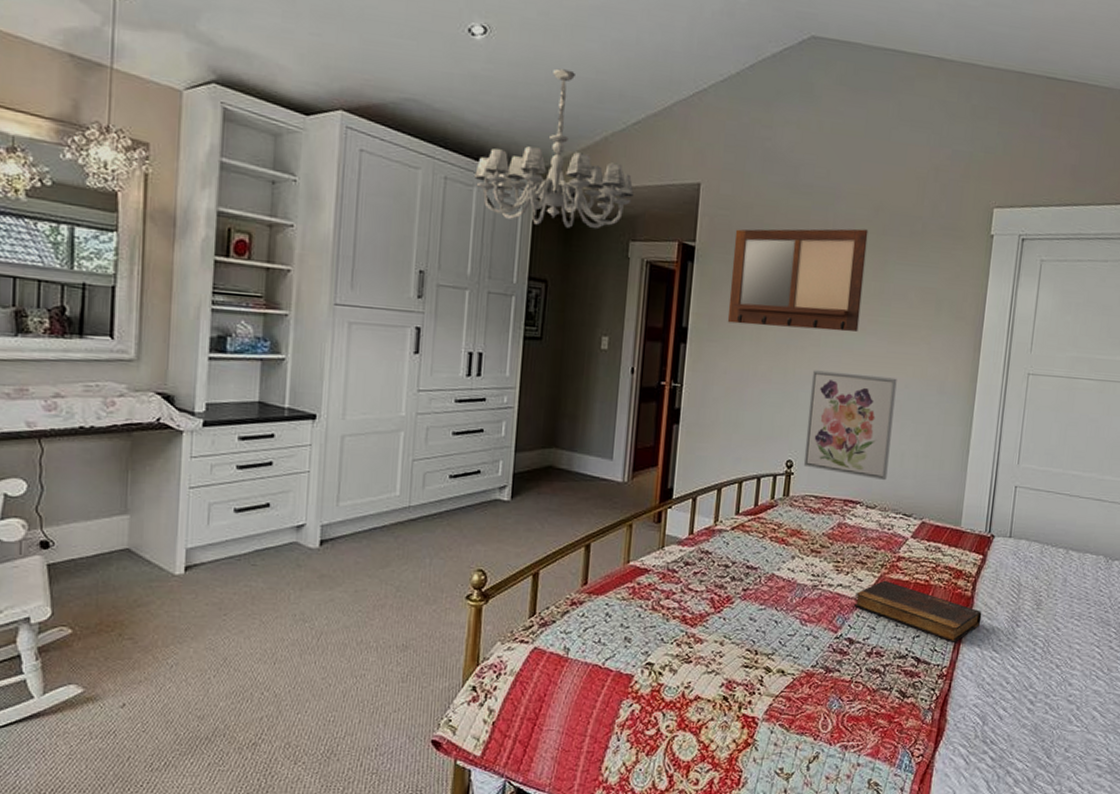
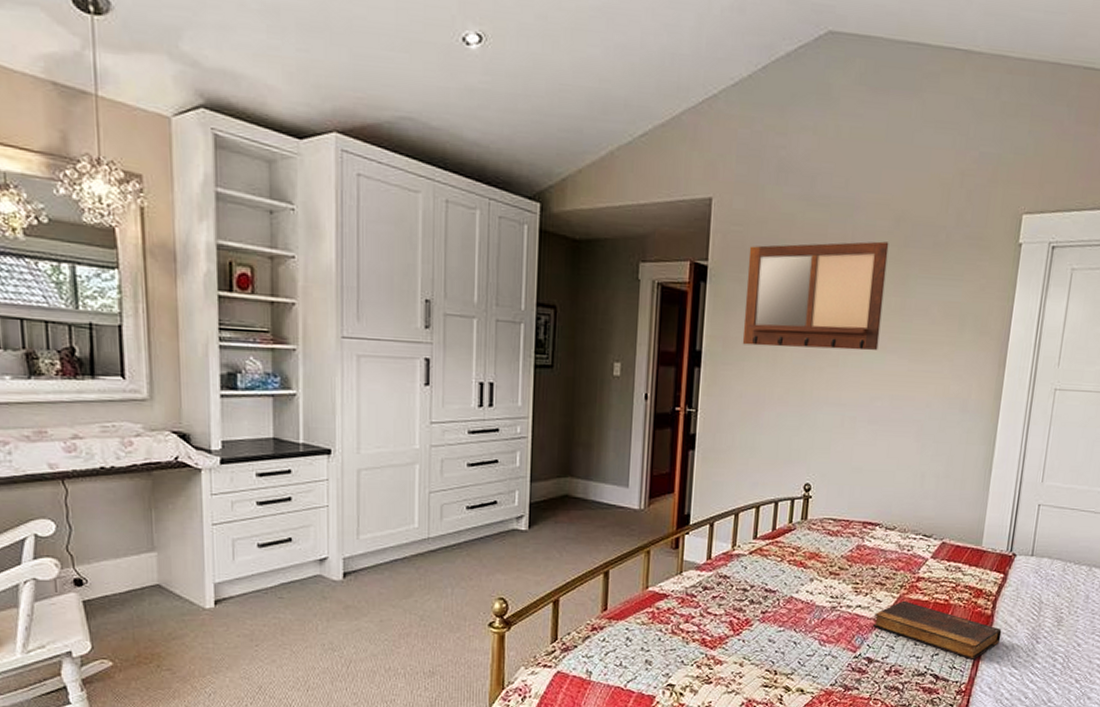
chandelier: present [475,68,634,229] -> none [477,78,643,251]
wall art: present [803,370,897,481] -> none [821,391,918,502]

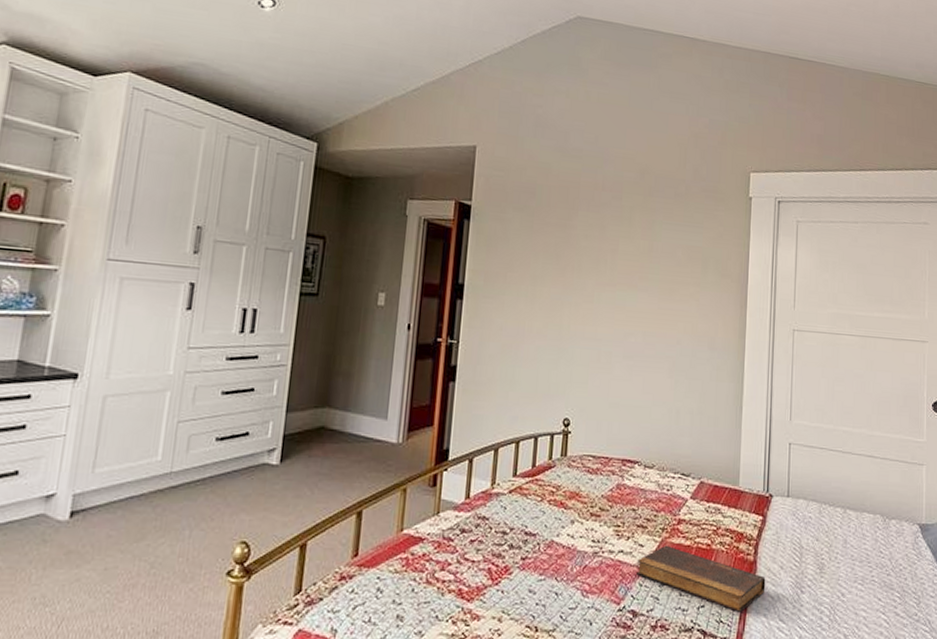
writing board: present [742,241,889,351] -> none [502,189,636,289]

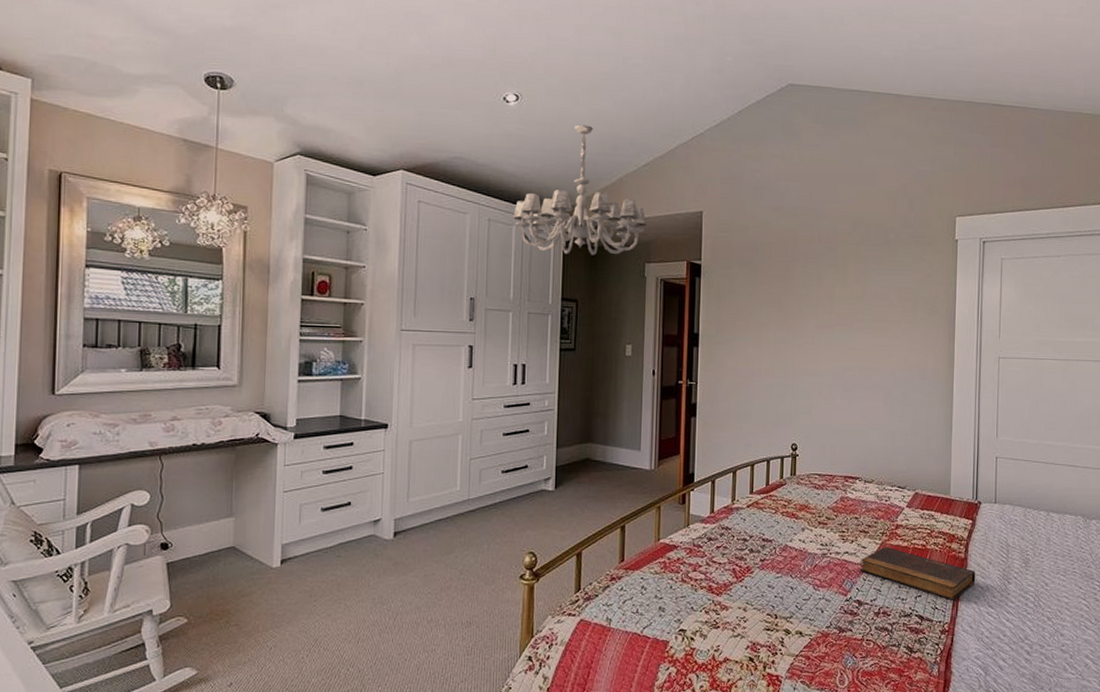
chandelier: none [257,39,412,188] -> present [513,124,647,255]

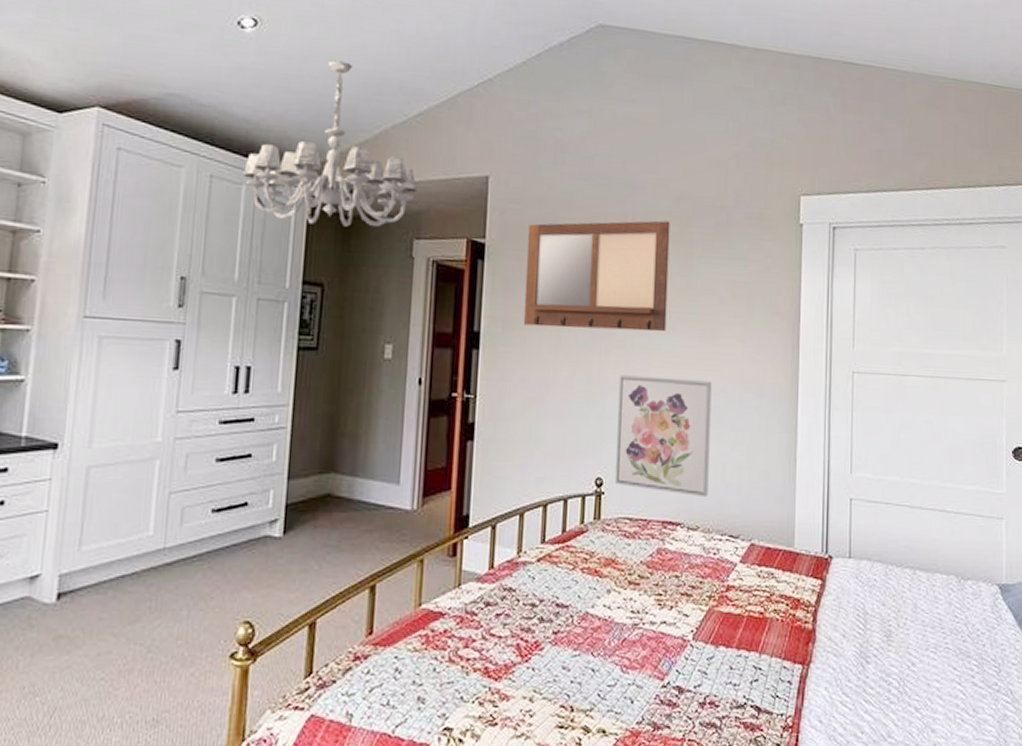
writing board: none [732,241,849,330] -> present [523,220,671,332]
wall art: none [806,364,883,458] -> present [614,375,712,498]
book: present [861,546,976,600] -> none [681,614,826,686]

